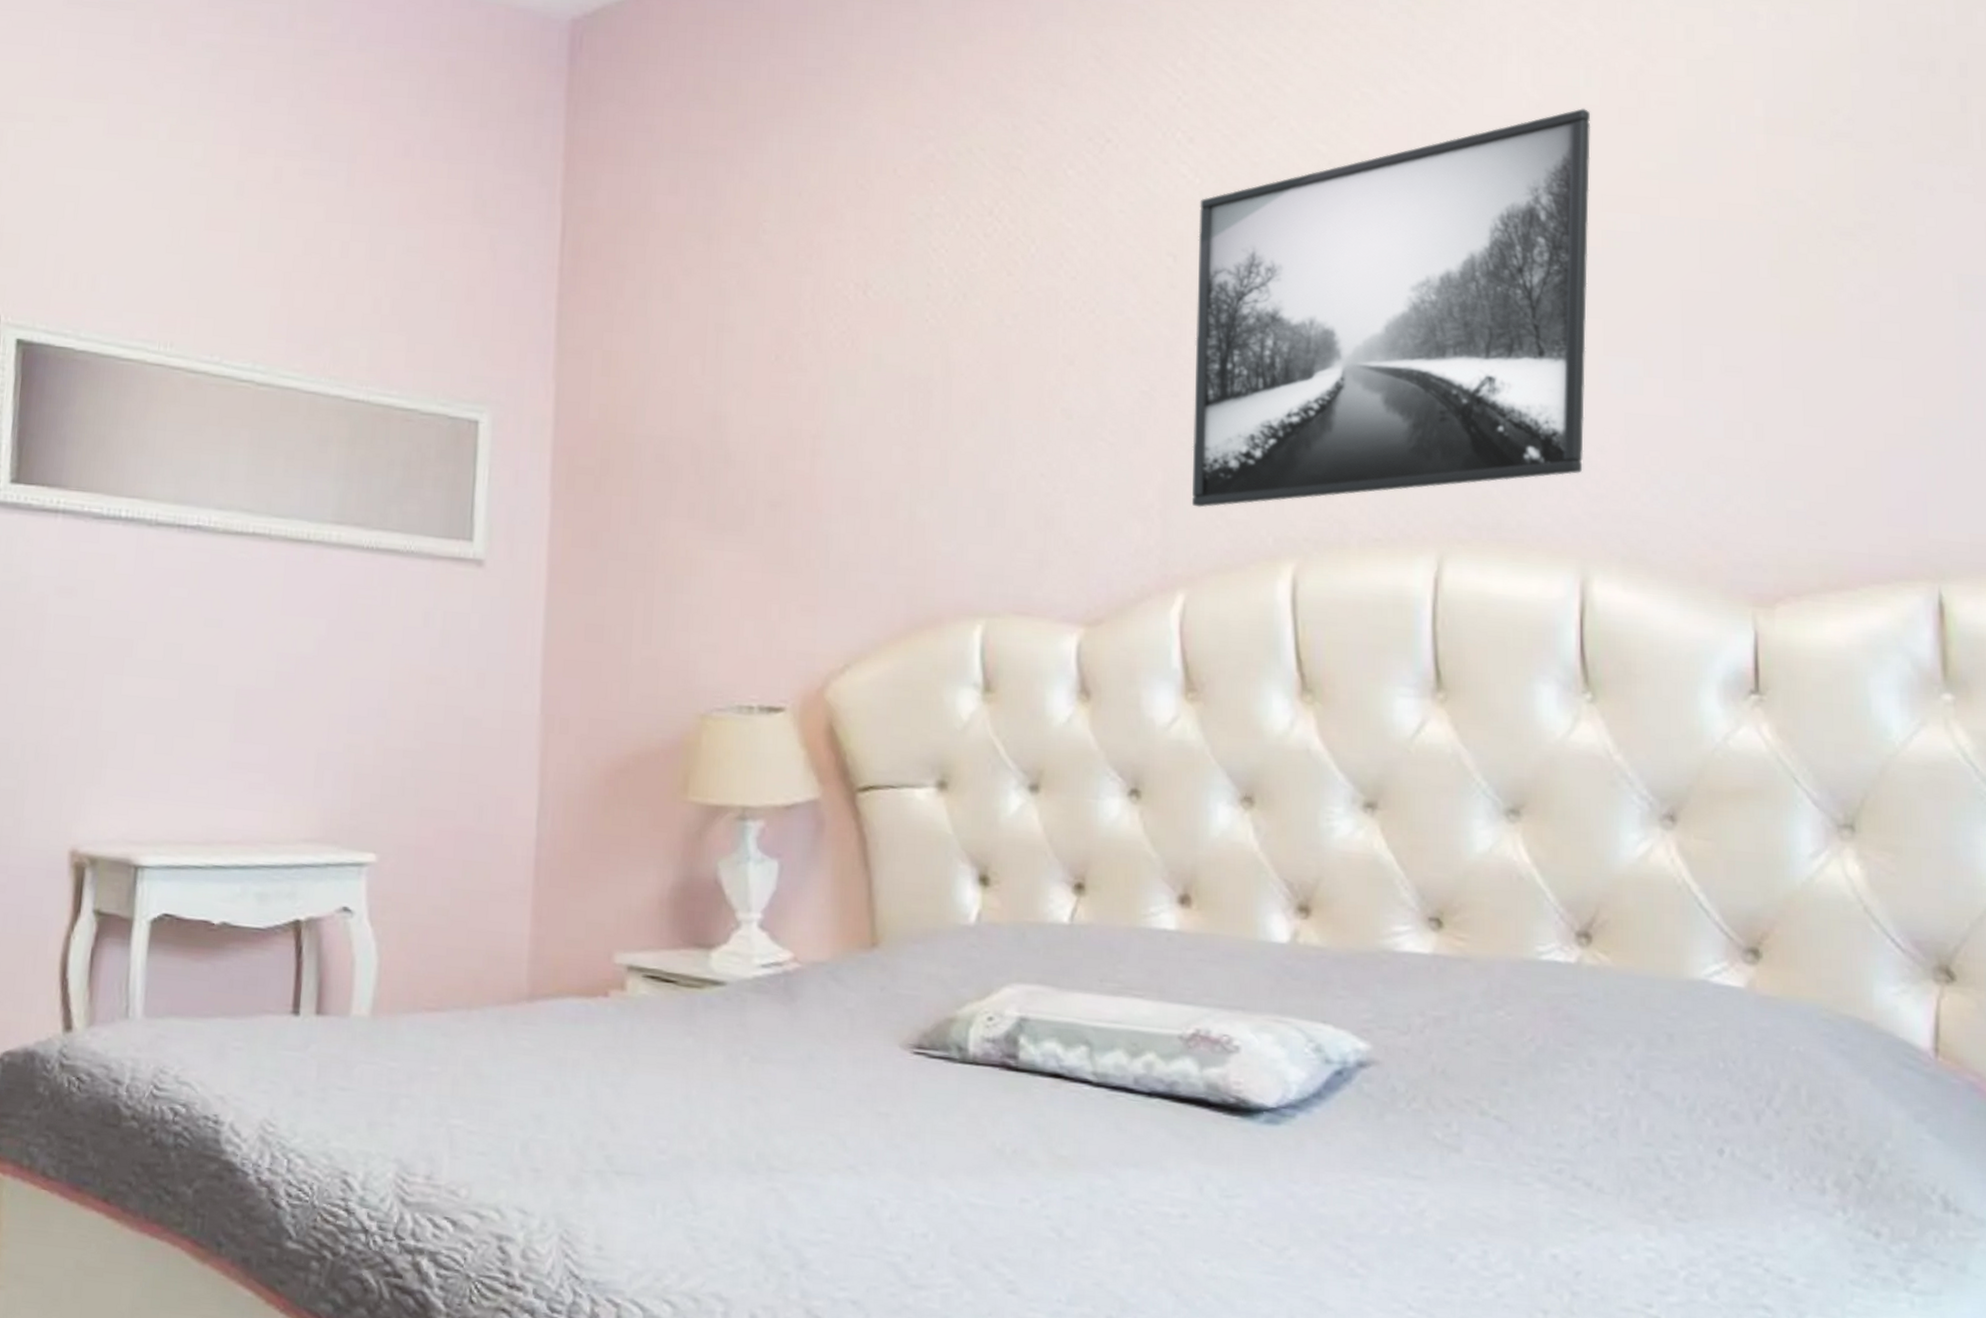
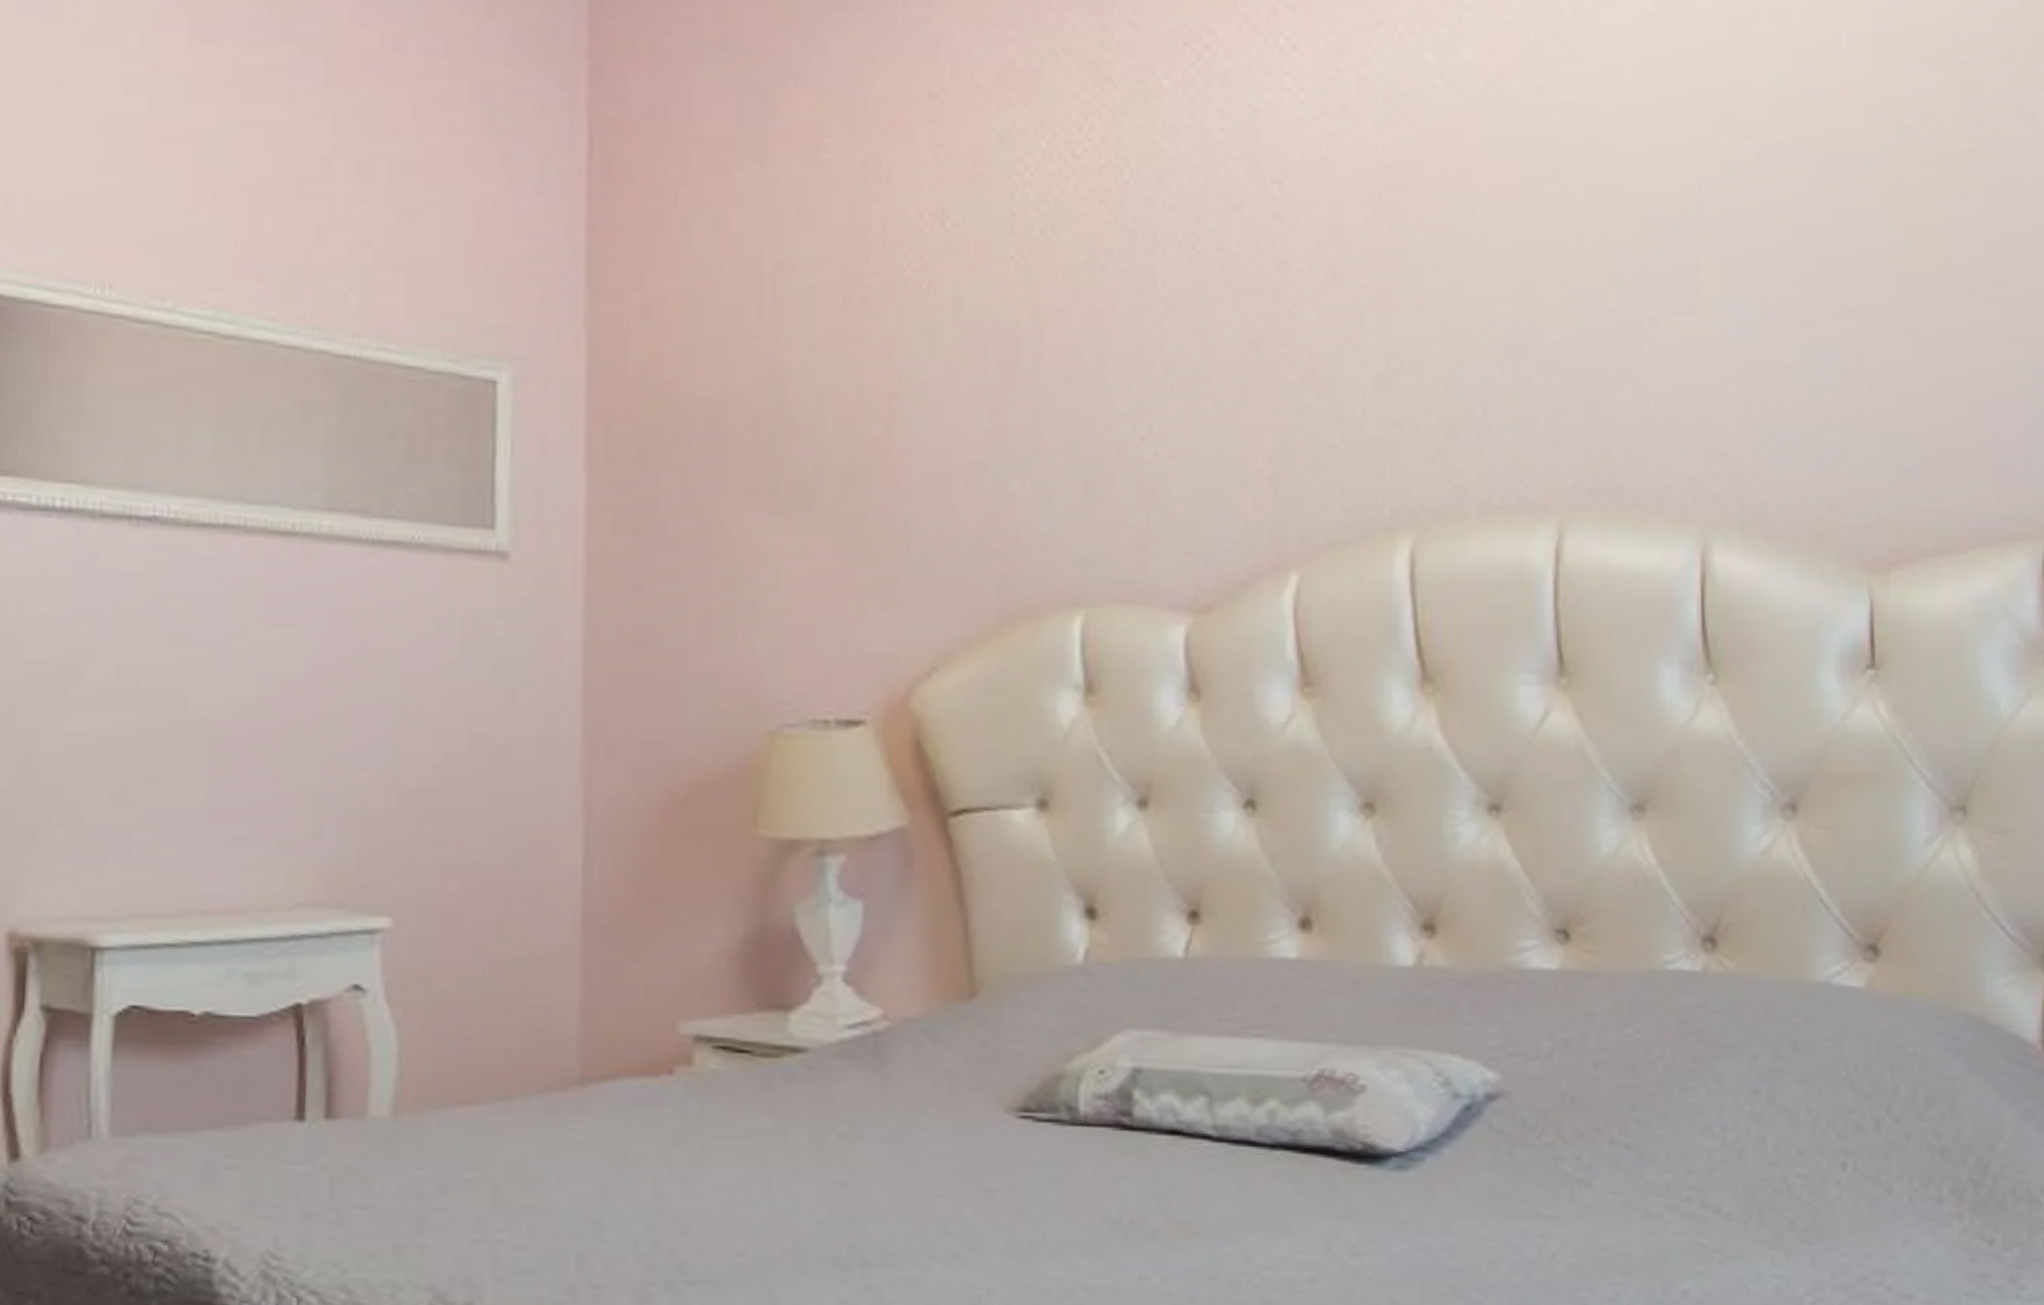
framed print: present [1191,107,1591,508] -> none [1303,18,1705,474]

